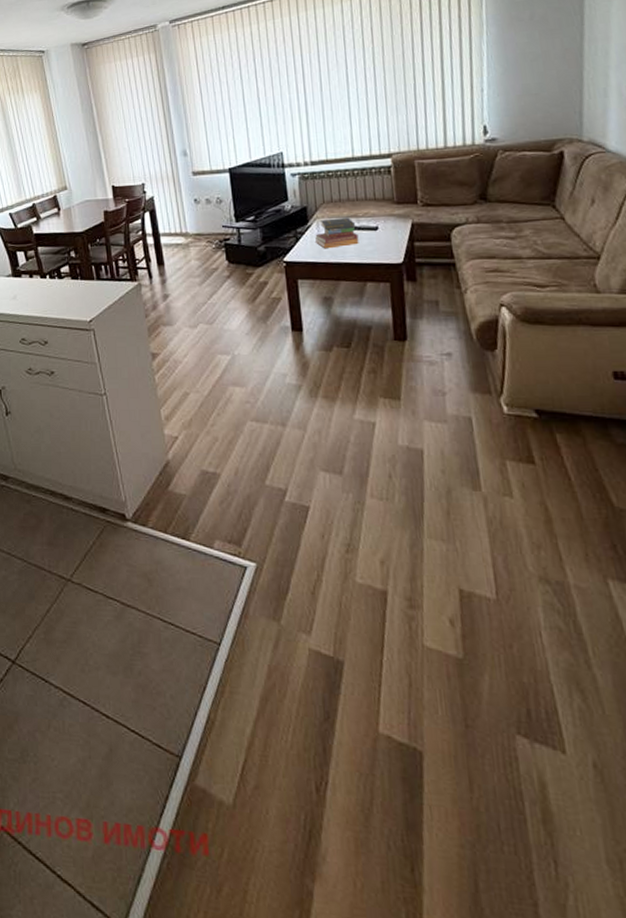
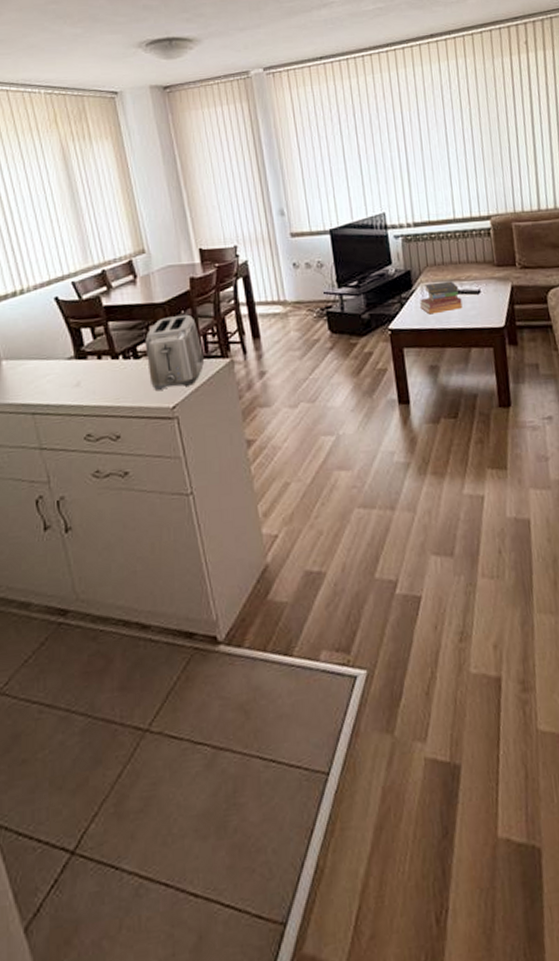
toaster: none [67,242,115,306] -> present [145,314,204,390]

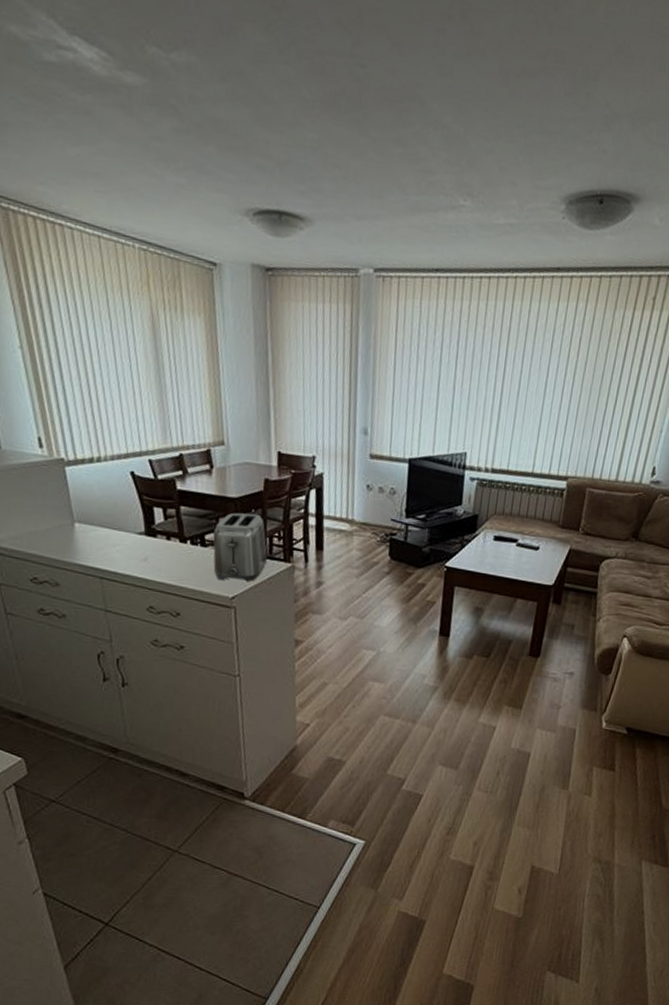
books: present [420,281,463,315] -> none [479,531,520,561]

